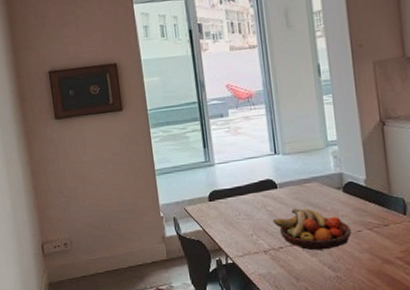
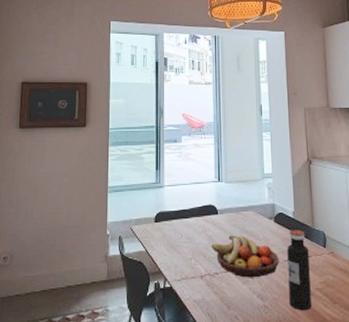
water bottle: none [359,198,391,280] -> present [286,230,311,311]

